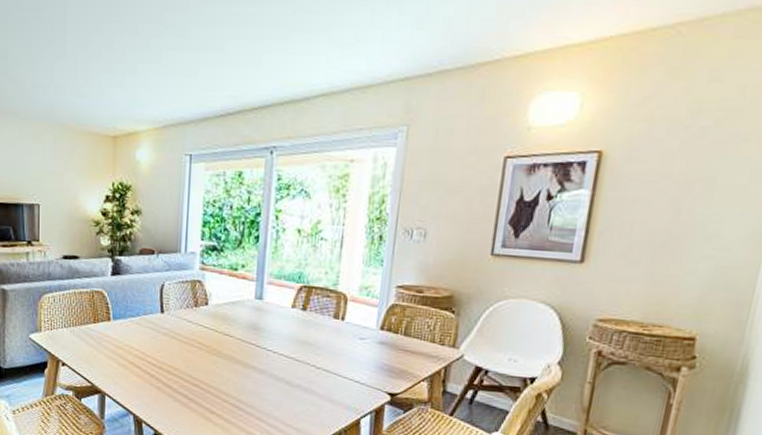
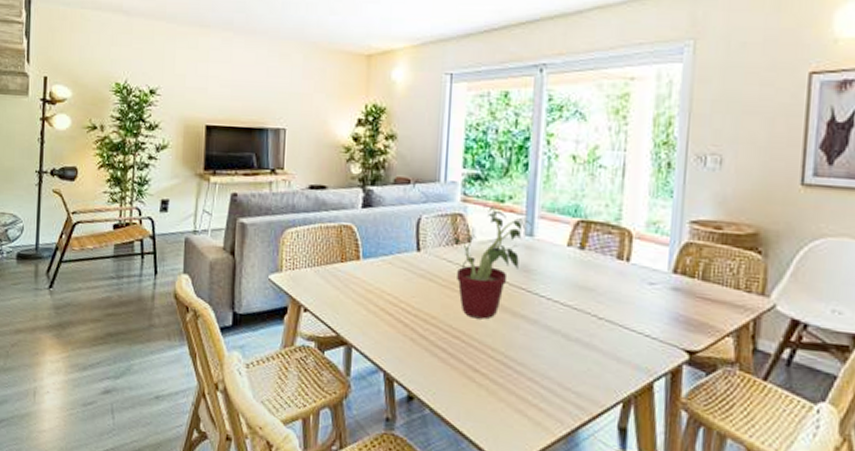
potted plant: none [188,273,261,370] -> present [448,206,532,320]

